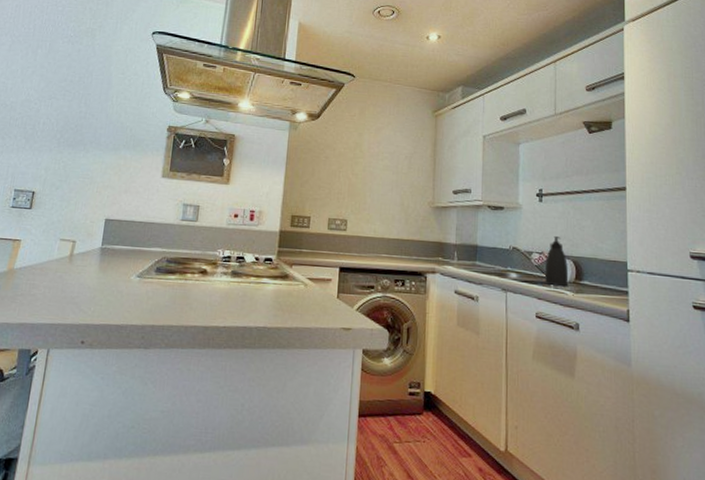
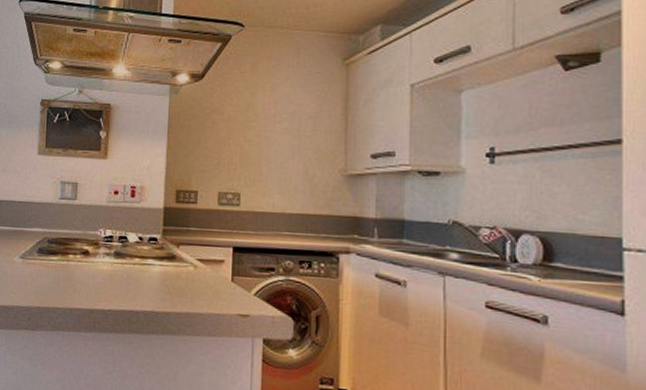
soap dispenser: present [545,235,569,286] -> none [499,205,533,269]

